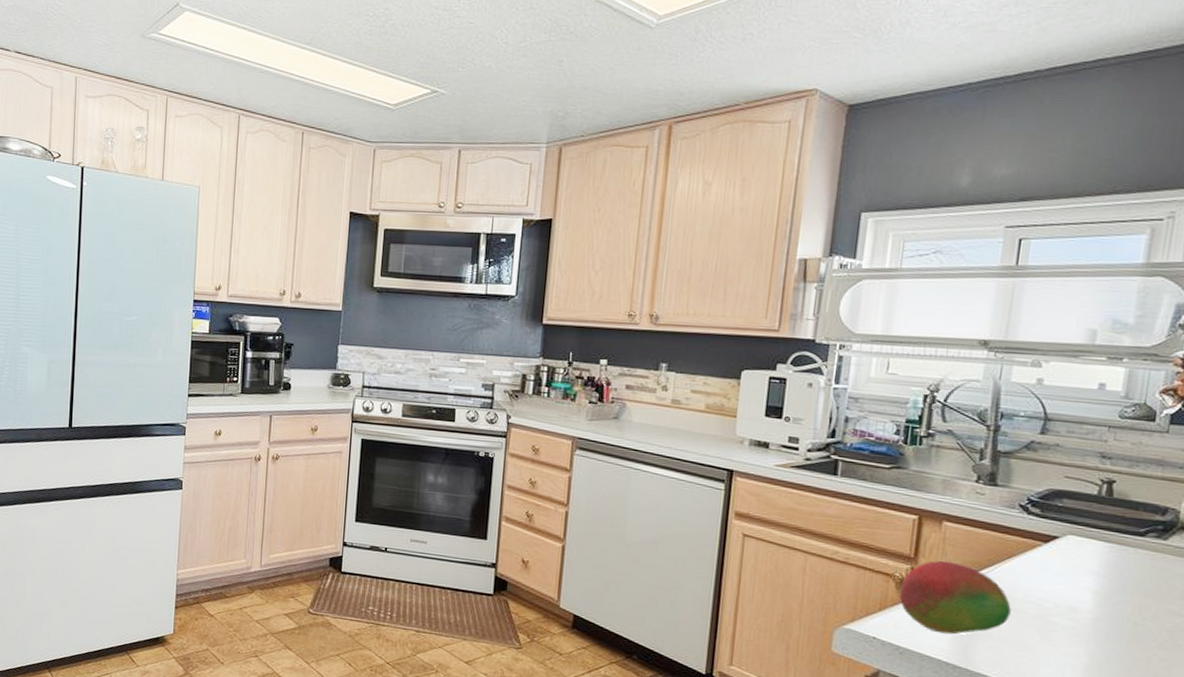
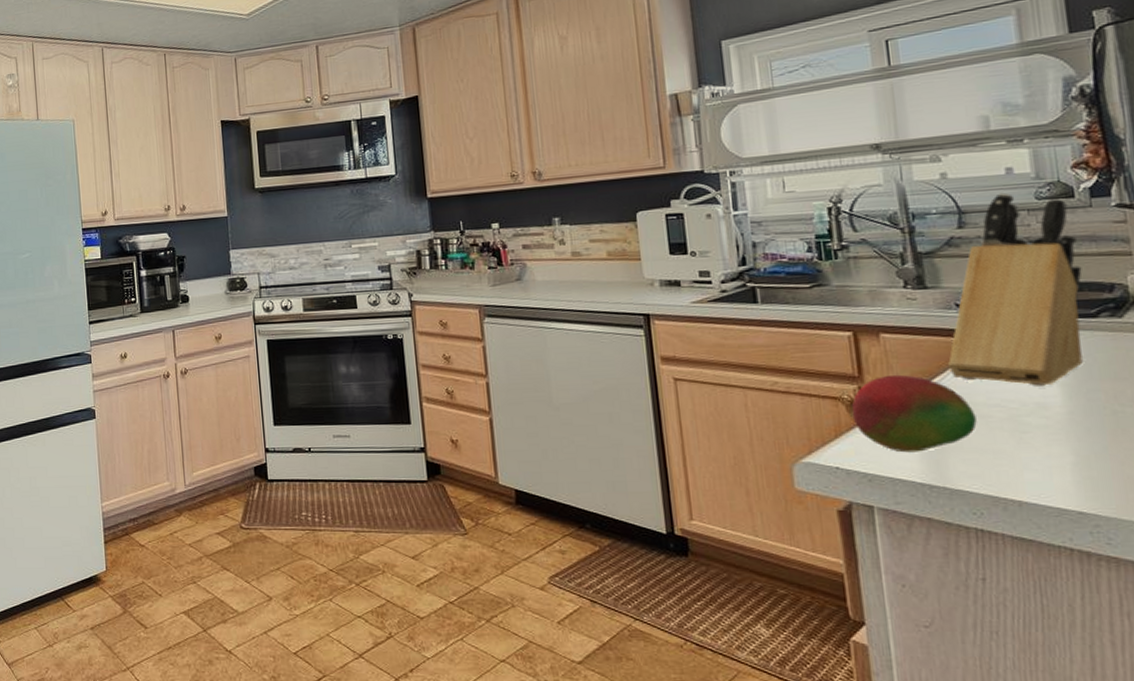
knife block: none [998,406,1146,592] -> present [948,193,1083,386]

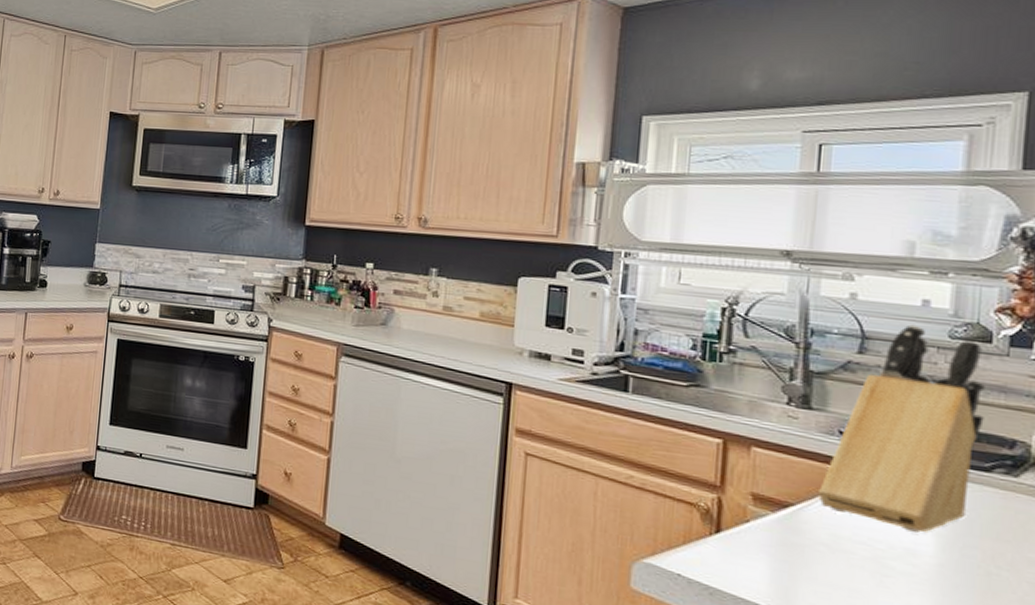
fruit: present [851,374,977,453] -> none [705,490,838,575]

